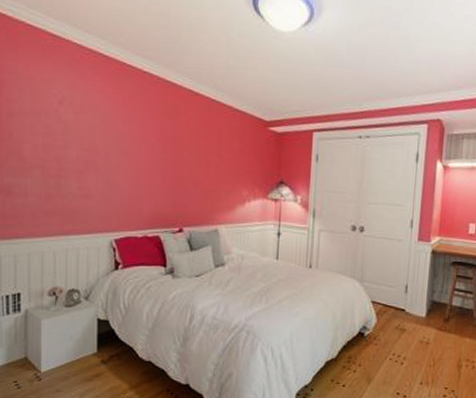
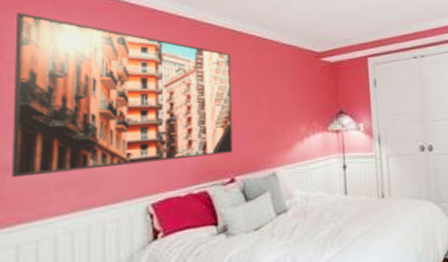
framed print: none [11,55,187,206] -> present [12,12,233,178]

